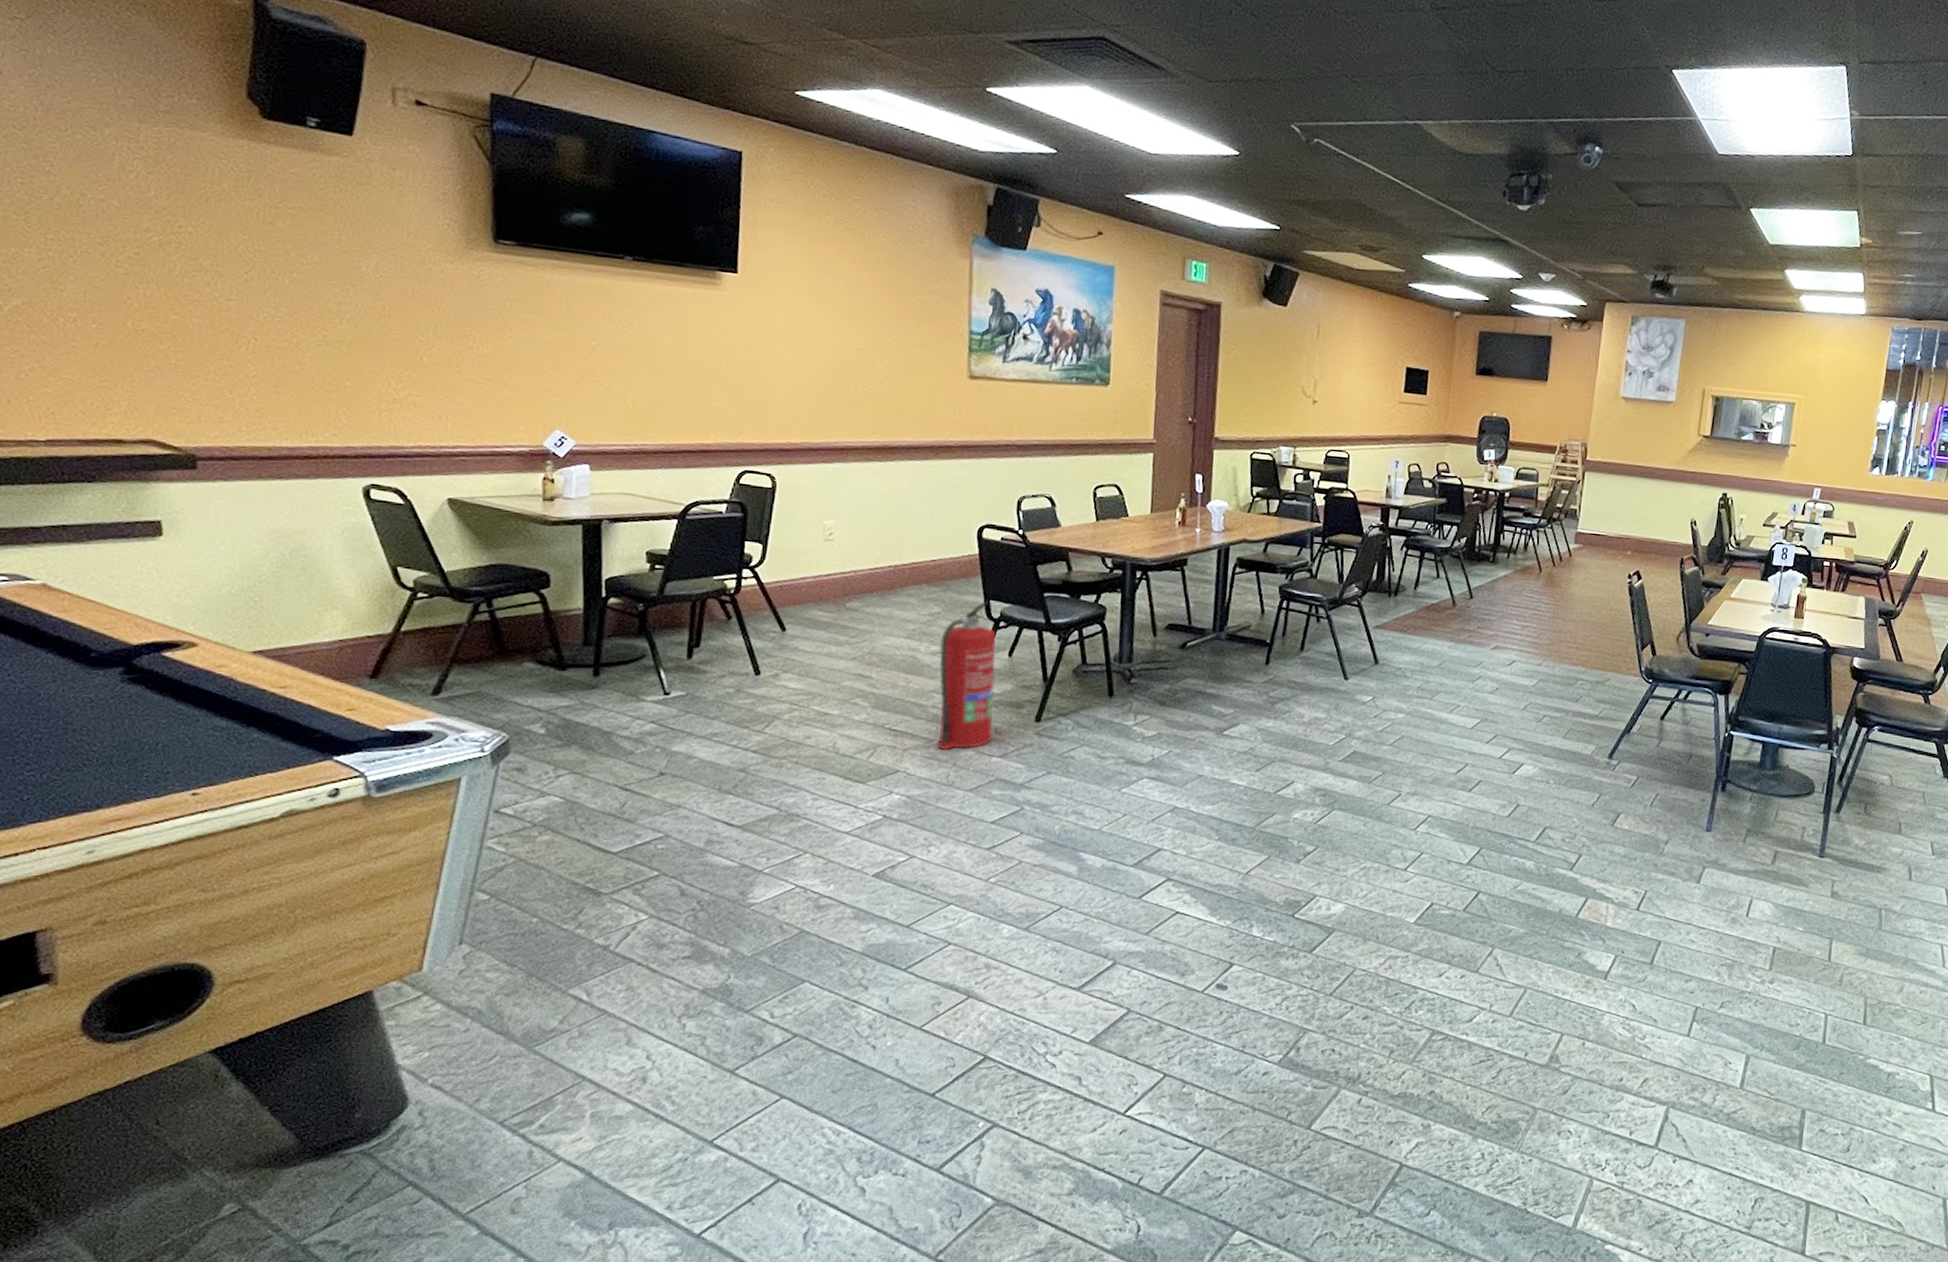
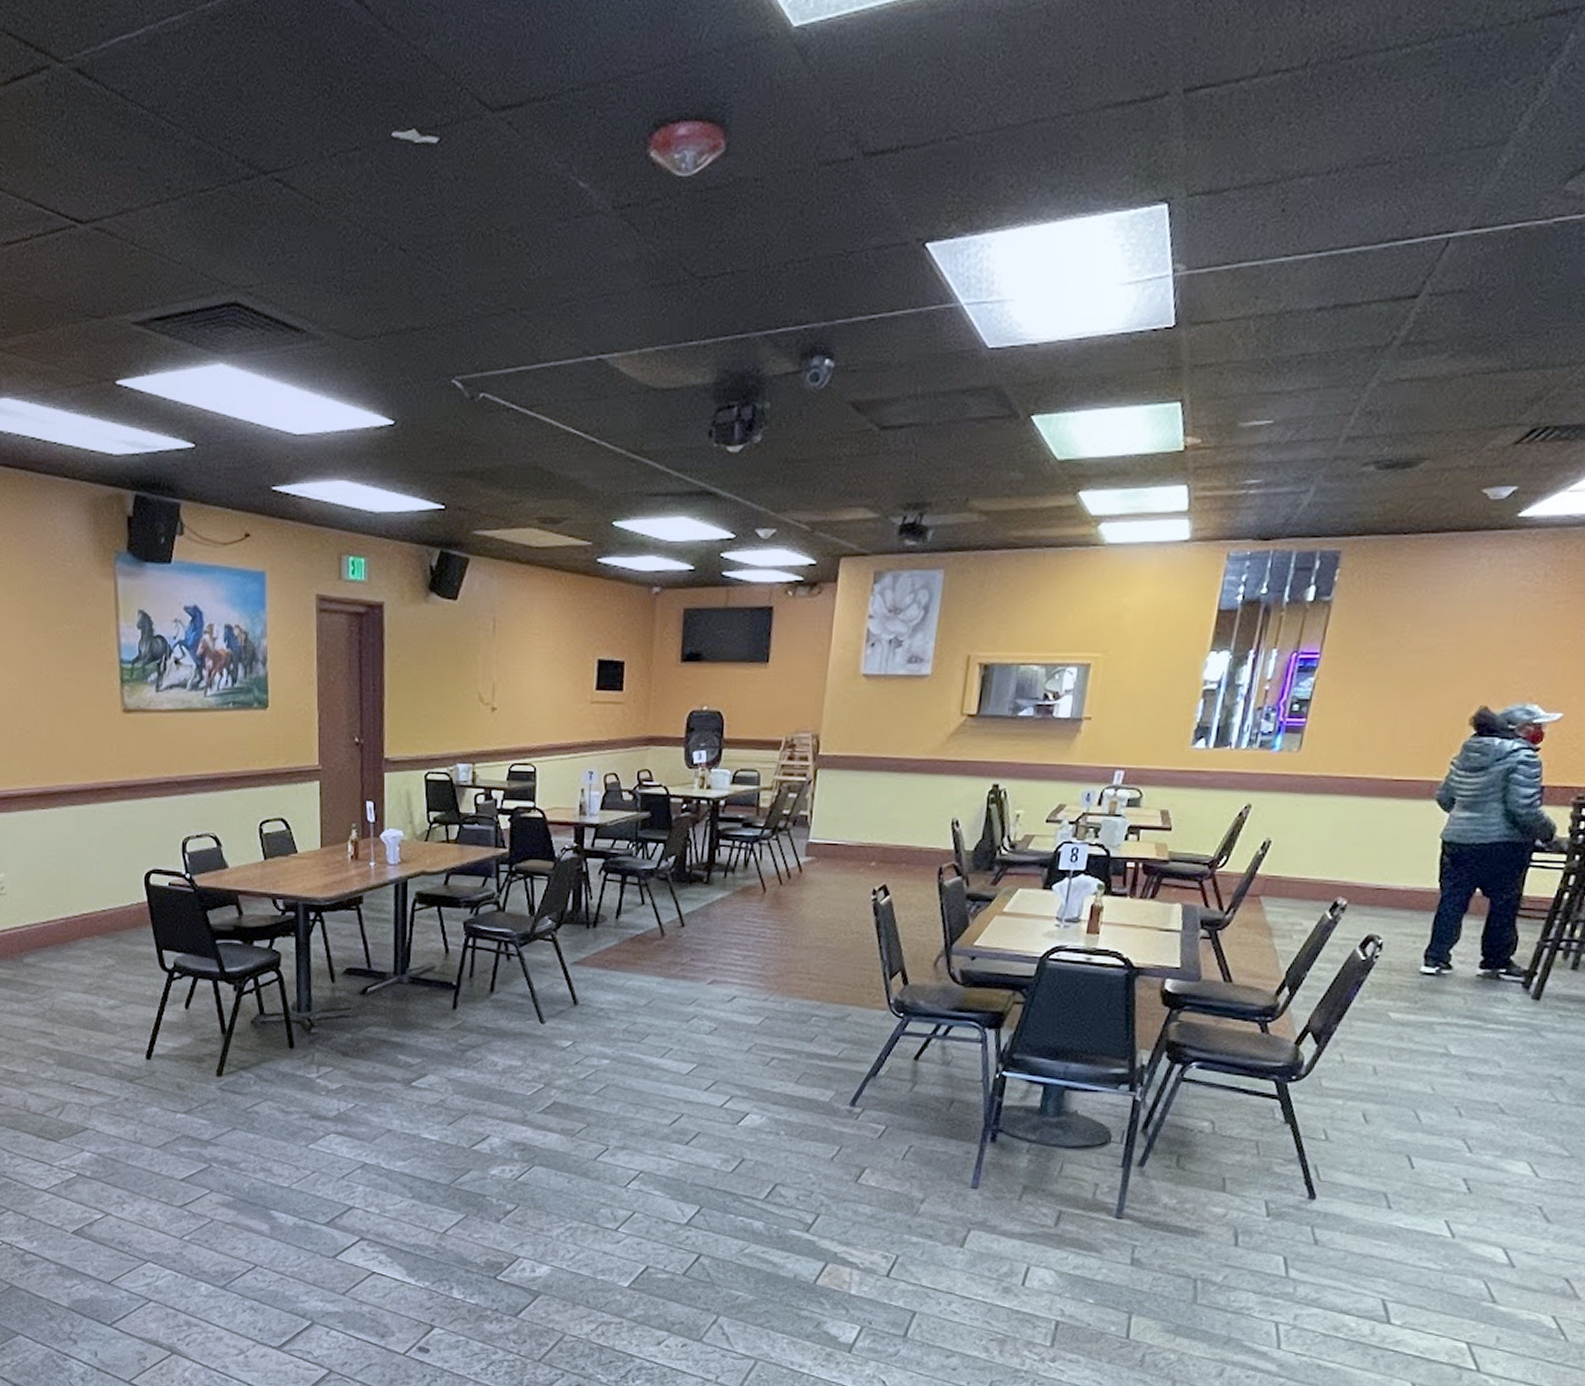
fire extinguisher: present [937,600,996,750] -> none [117,950,175,1107]

